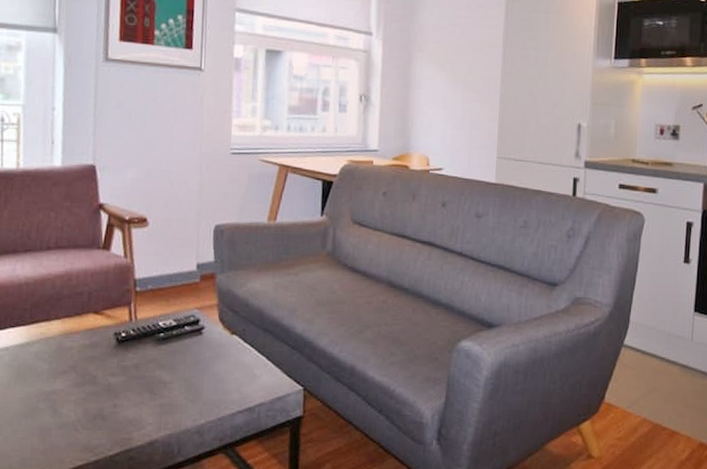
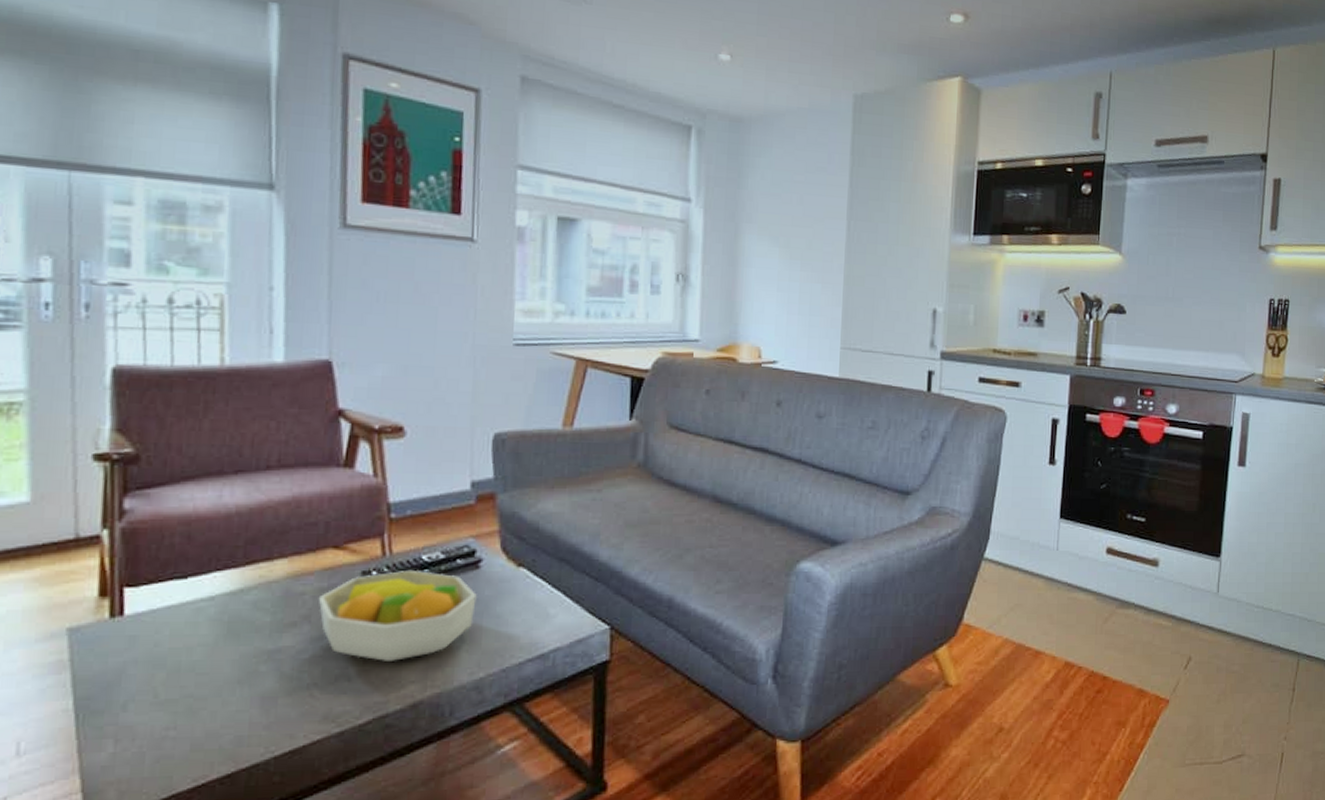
fruit bowl: none [82,333,200,406] -> present [318,569,477,661]

